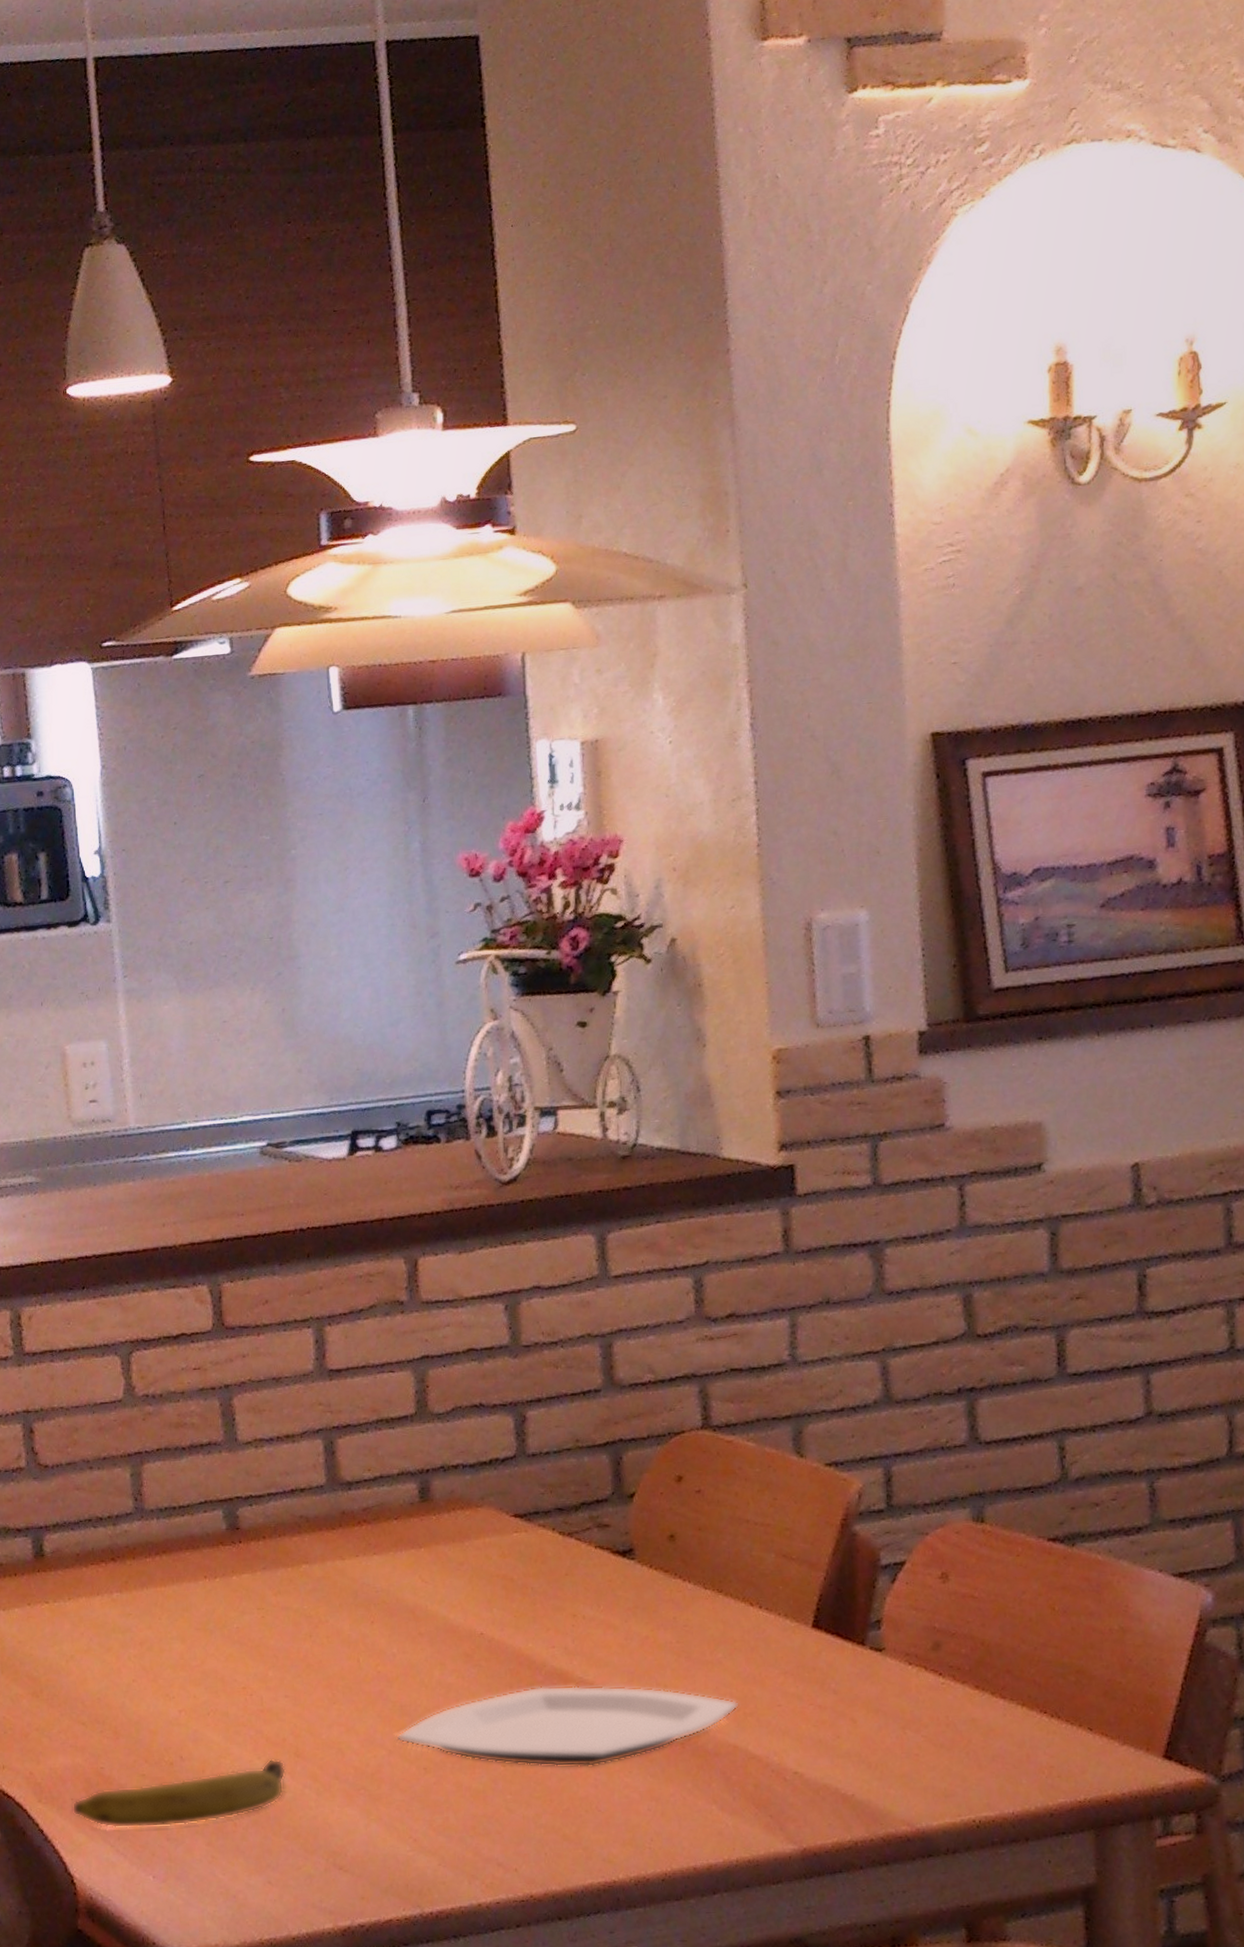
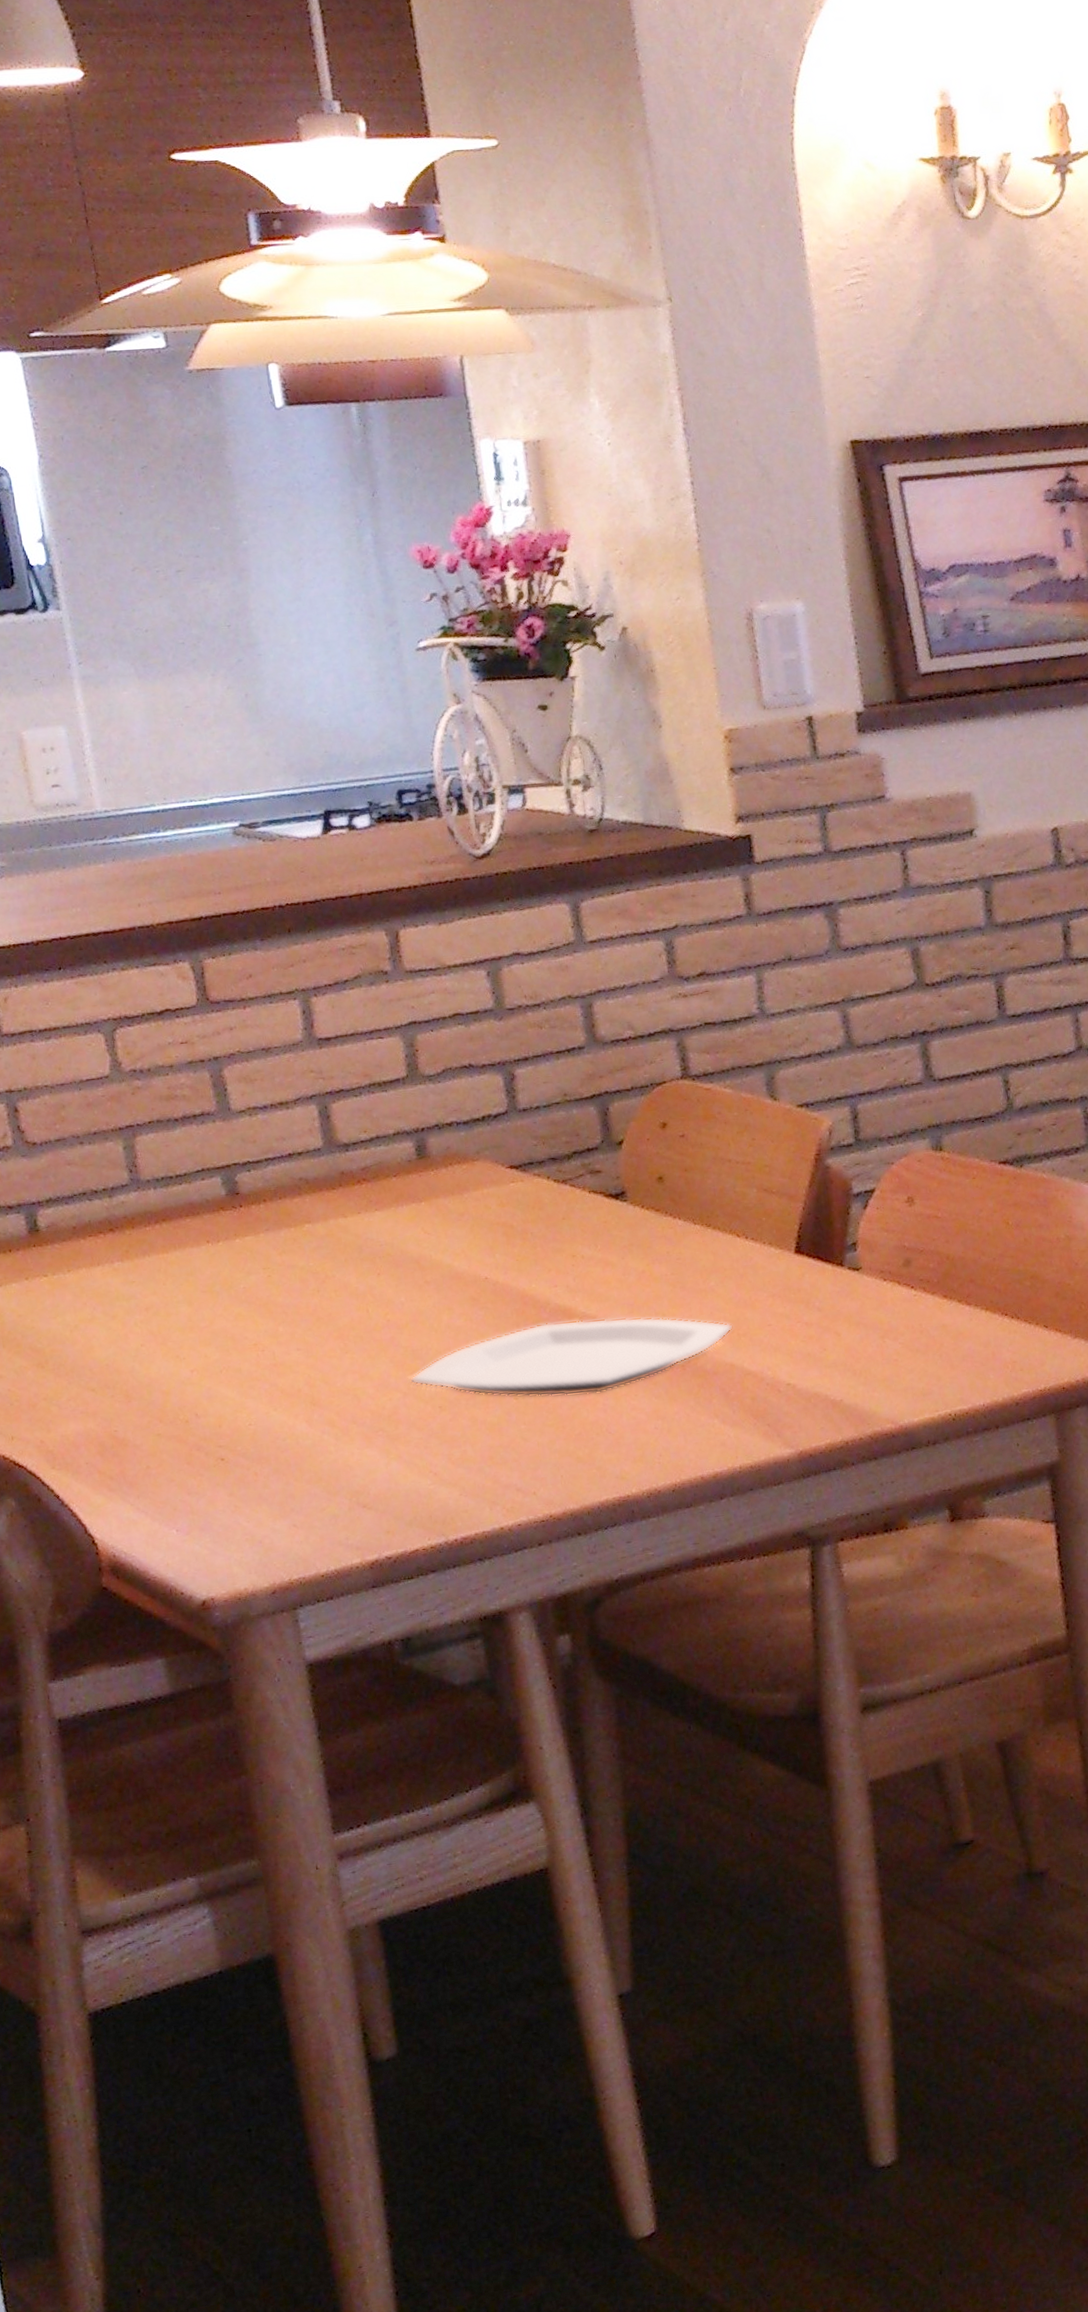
fruit: present [72,1759,286,1829] -> none [87,1409,303,1488]

